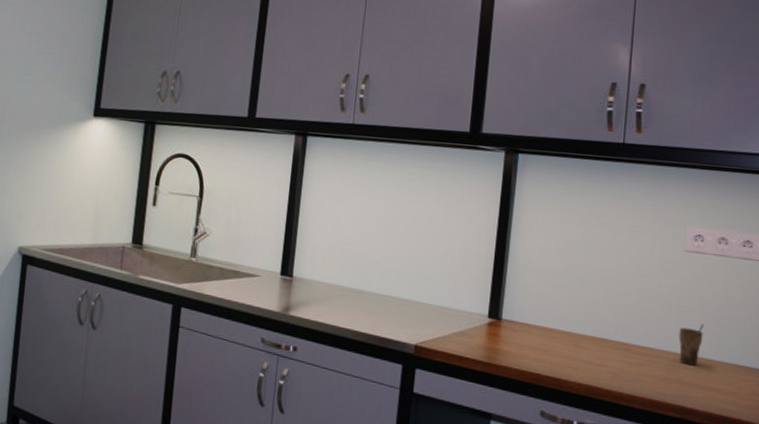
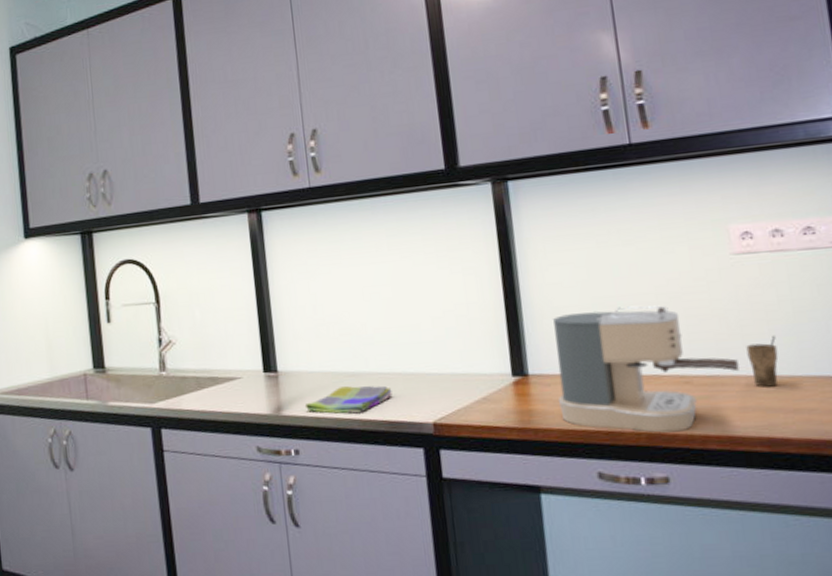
dish towel: none [309,300,386,326] -> present [304,385,392,414]
coffee maker: none [521,274,671,389] -> present [553,305,739,433]

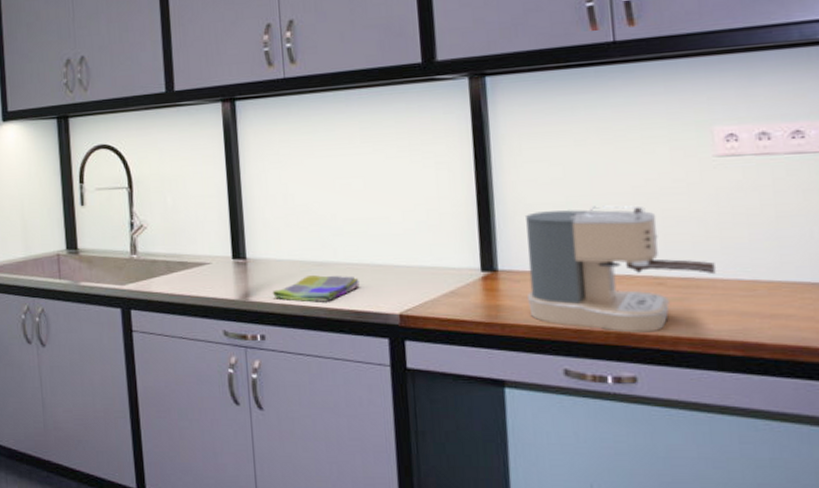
cup: present [746,334,779,387] -> none [724,239,758,291]

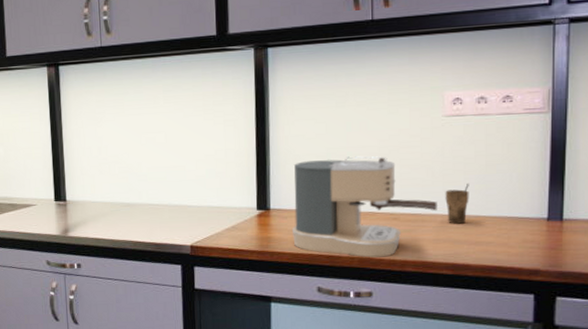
dish towel: present [272,275,360,302] -> none [87,214,159,237]
cup: none [724,239,758,291] -> present [445,183,469,224]

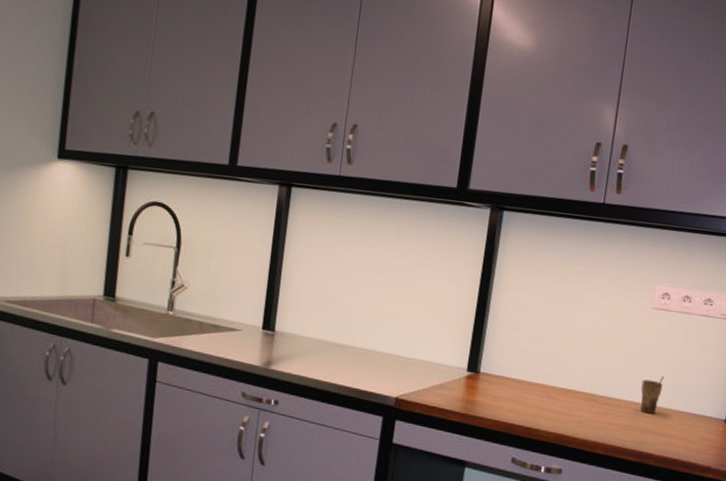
coffee maker: present [291,156,437,258] -> none [496,329,634,437]

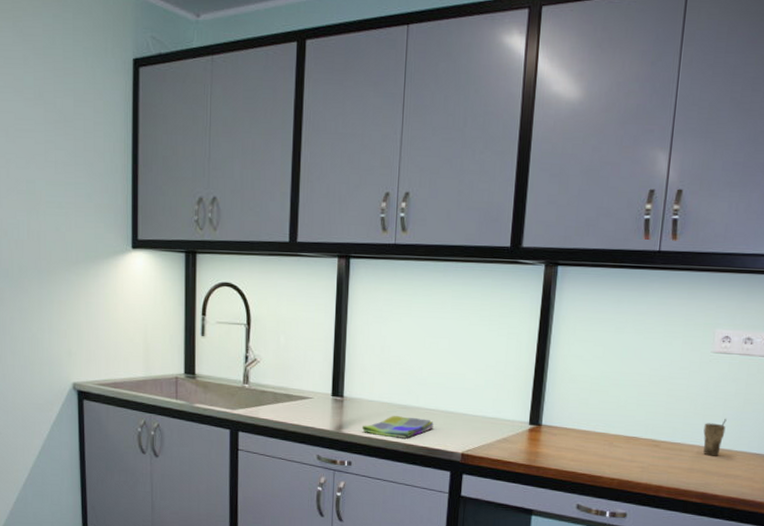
dish towel: none [292,354,369,379] -> present [361,416,434,439]

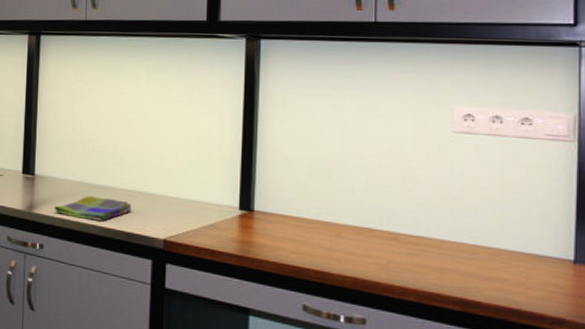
cup: present [703,418,727,456] -> none [453,209,481,255]

